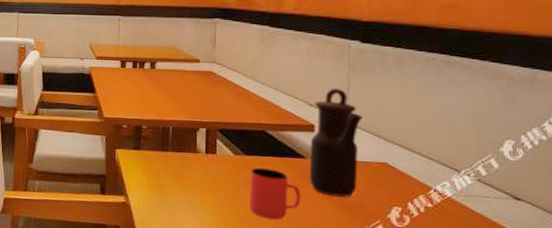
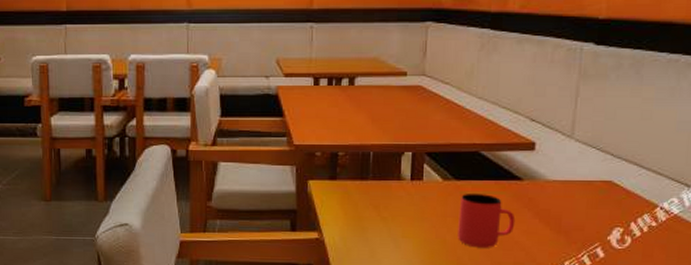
teapot: present [309,87,363,197] -> none [525,99,590,220]

